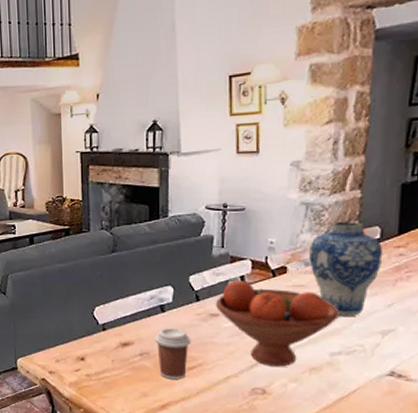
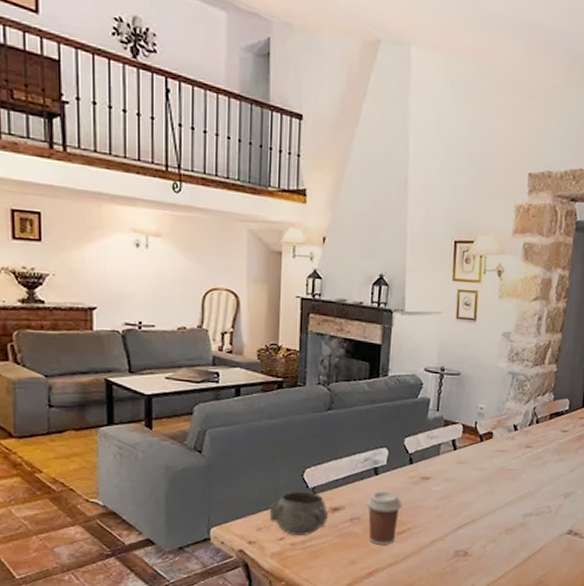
decorative bowl: none [65,327,119,369] -> present [269,491,329,536]
fruit bowl: present [215,280,339,367] -> none [427,444,533,528]
vase: present [308,221,383,316] -> none [511,392,570,480]

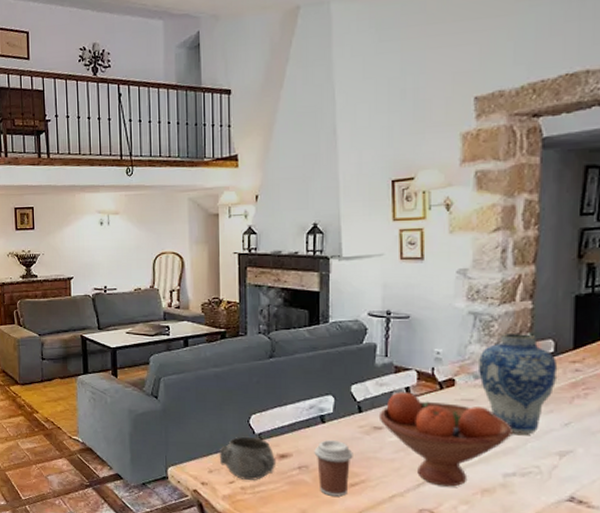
fruit bowl: none [427,444,533,528] -> present [378,392,512,487]
vase: none [511,392,570,480] -> present [477,332,558,435]

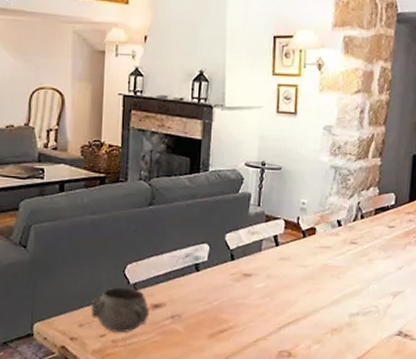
coffee cup: present [314,439,353,497] -> none [187,287,224,344]
fruit bowl: present [378,392,512,487] -> none [248,240,359,328]
vase: present [477,332,558,435] -> none [335,186,397,278]

